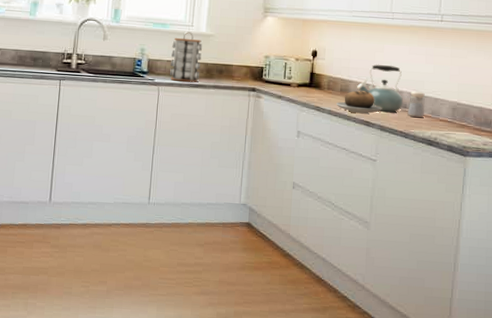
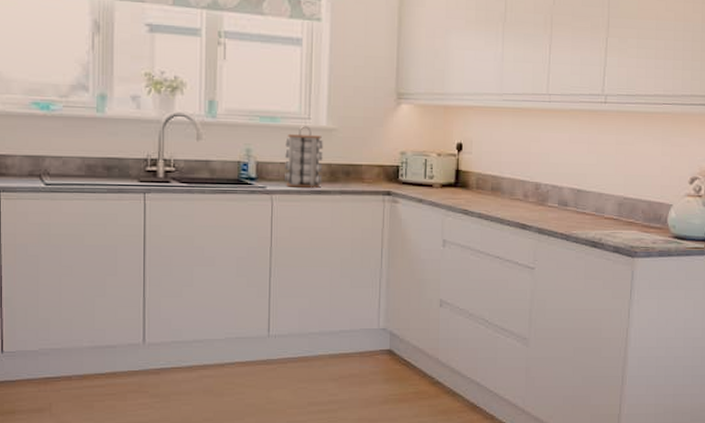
bread: present [336,90,382,114] -> none [487,188,540,216]
kettle: present [356,65,404,112] -> none [509,157,564,212]
salt shaker: present [407,90,425,118] -> none [568,185,588,217]

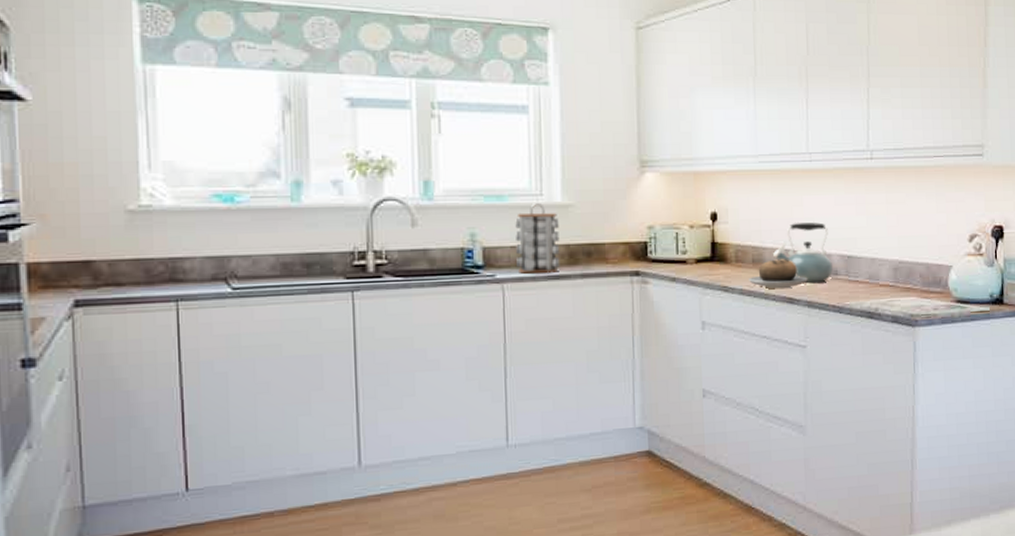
bread: none [487,188,540,216] -> present [749,259,808,289]
kettle: none [509,157,564,212] -> present [772,222,834,283]

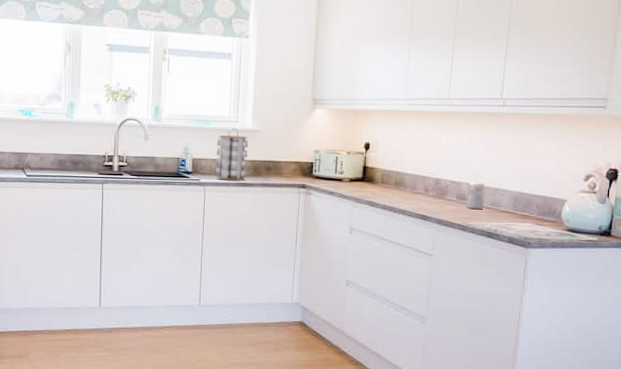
bread: present [749,259,808,289] -> none [391,183,439,208]
kettle: present [772,222,834,283] -> none [412,155,462,205]
salt shaker: none [839,251,860,286] -> present [466,181,485,210]

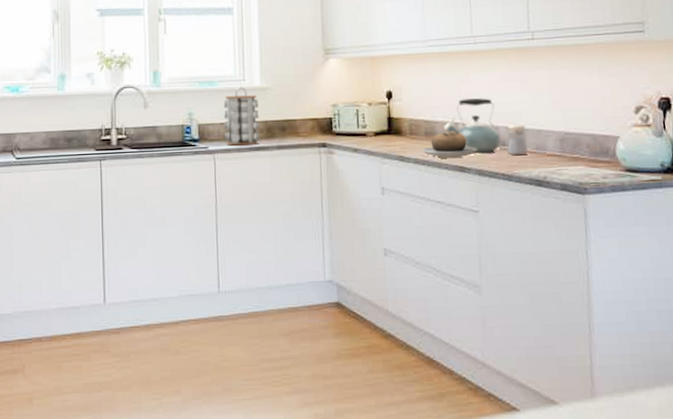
bread: none [391,183,439,208] -> present [422,131,477,159]
kettle: none [412,155,462,205] -> present [443,98,501,153]

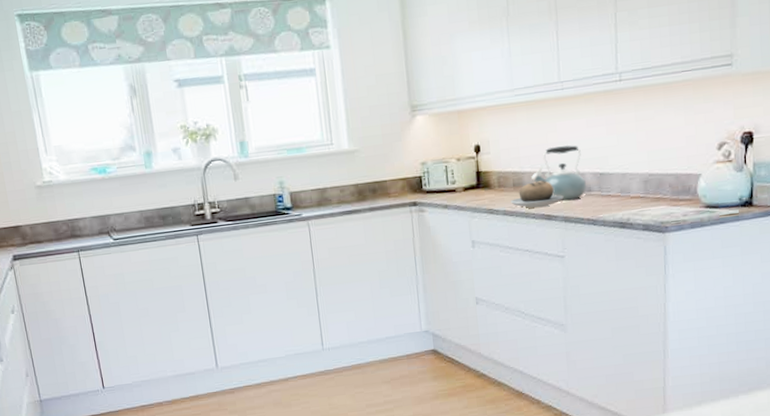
spice rack: present [223,87,260,147] -> none [313,151,352,212]
salt shaker: present [507,124,528,156] -> none [592,168,612,200]

